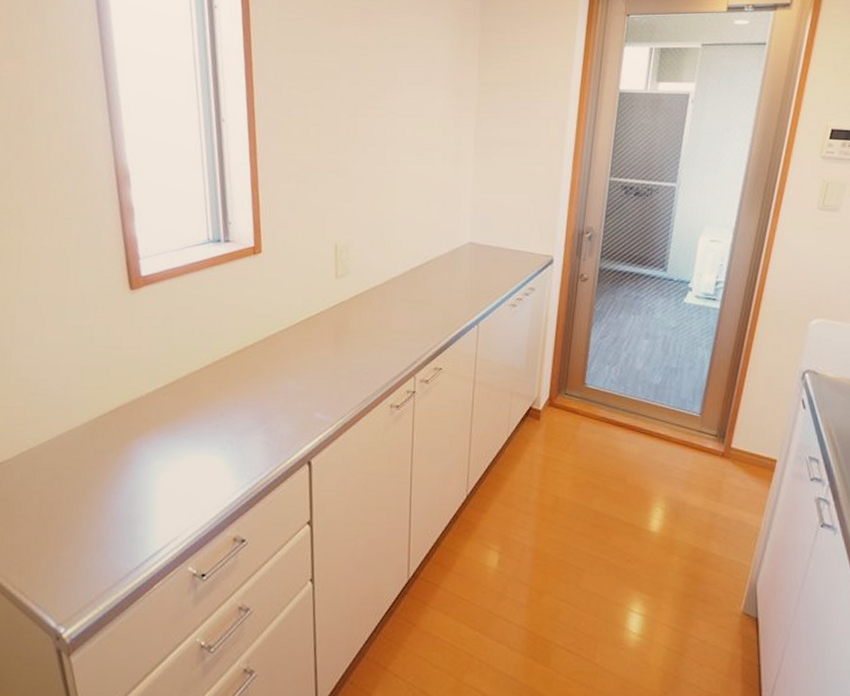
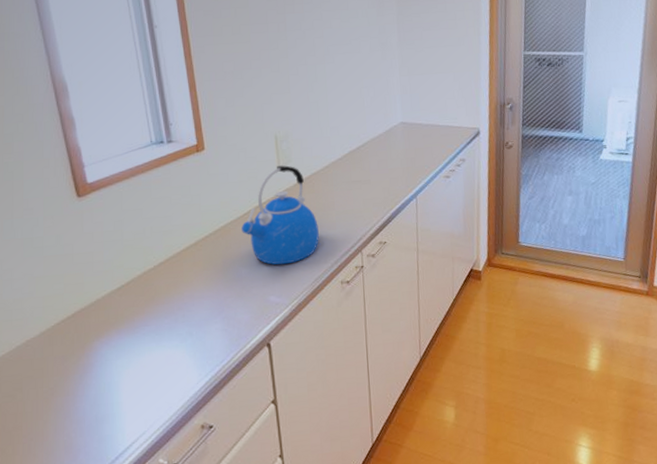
kettle: none [292,277,372,381] -> present [241,165,319,265]

